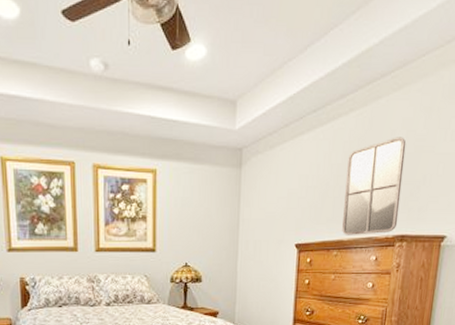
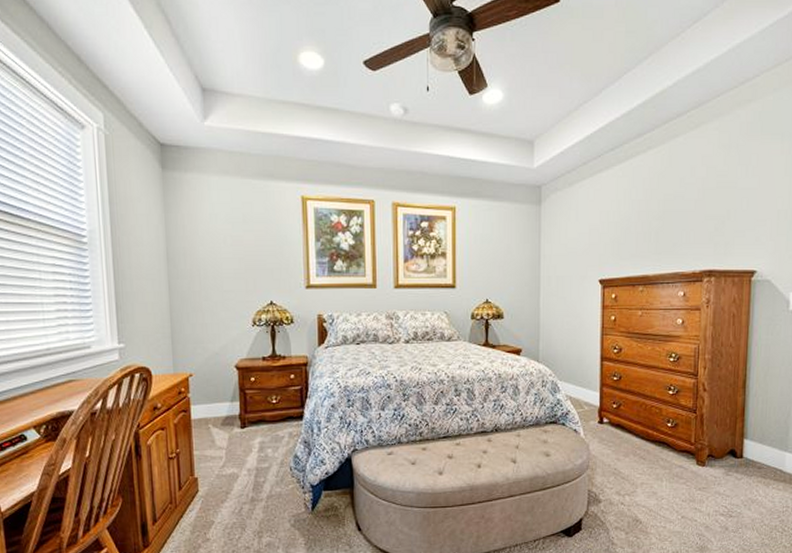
home mirror: present [342,137,406,235] -> none [647,173,707,271]

